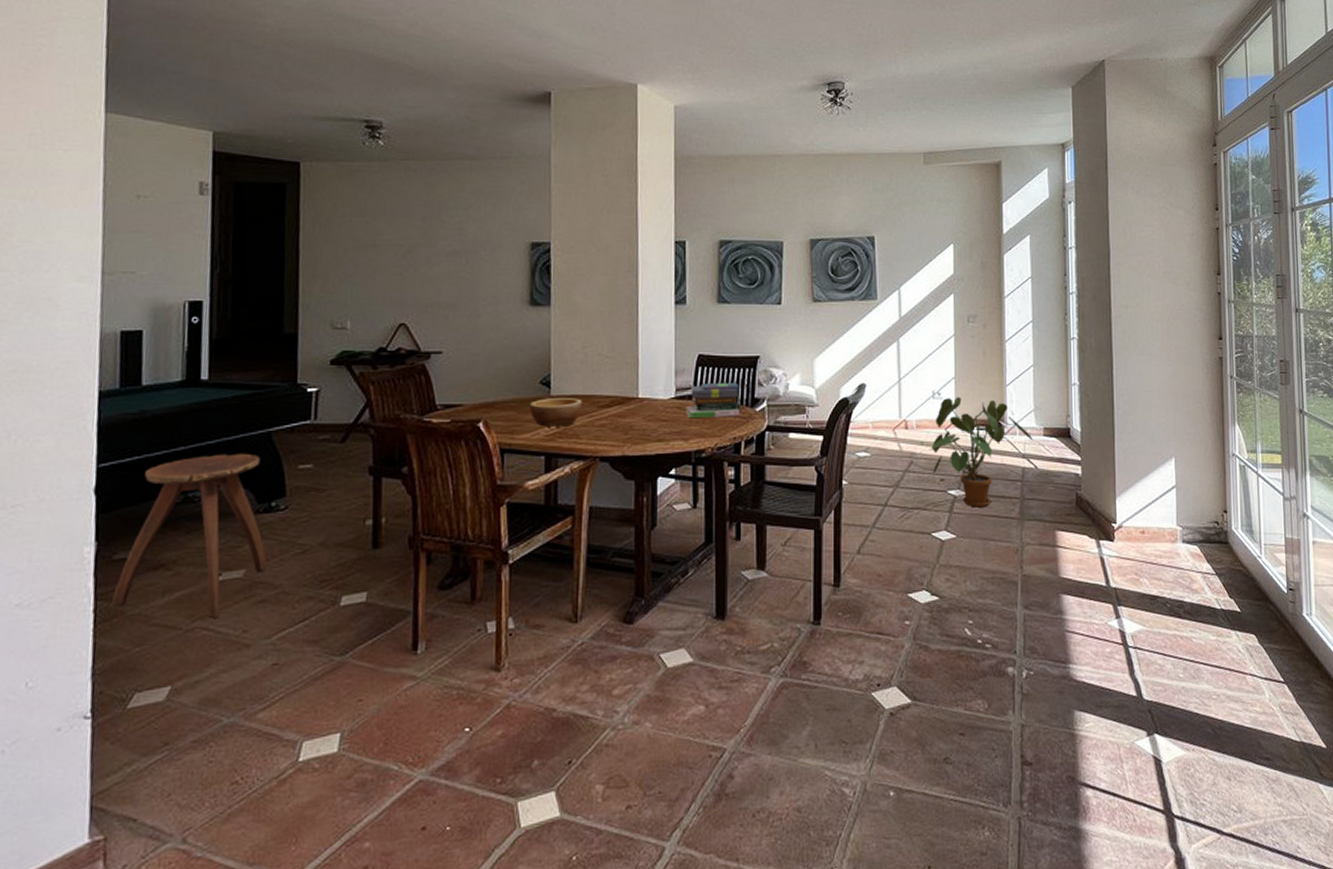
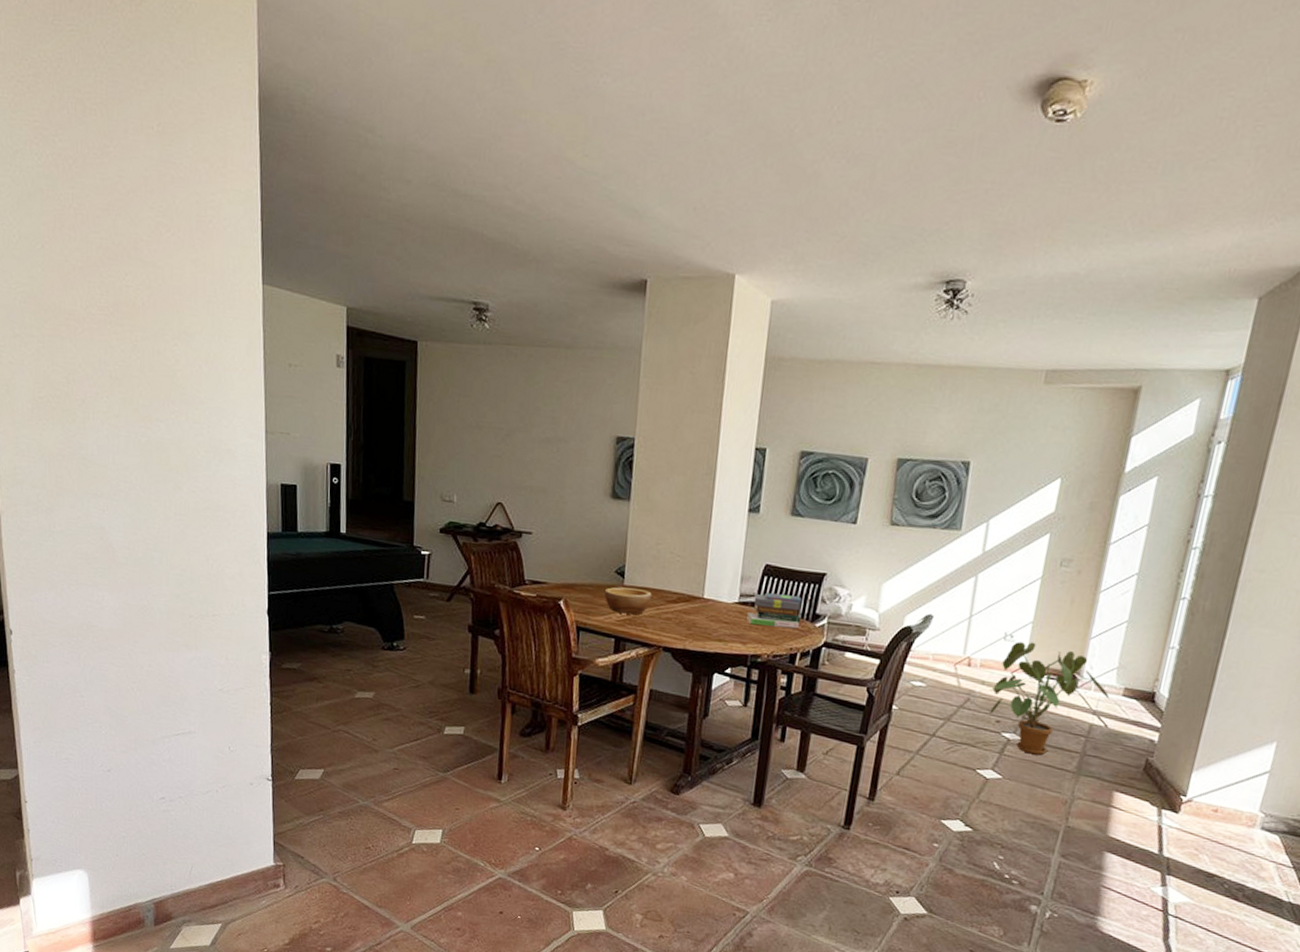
stool: present [112,453,267,619] -> none [283,596,390,727]

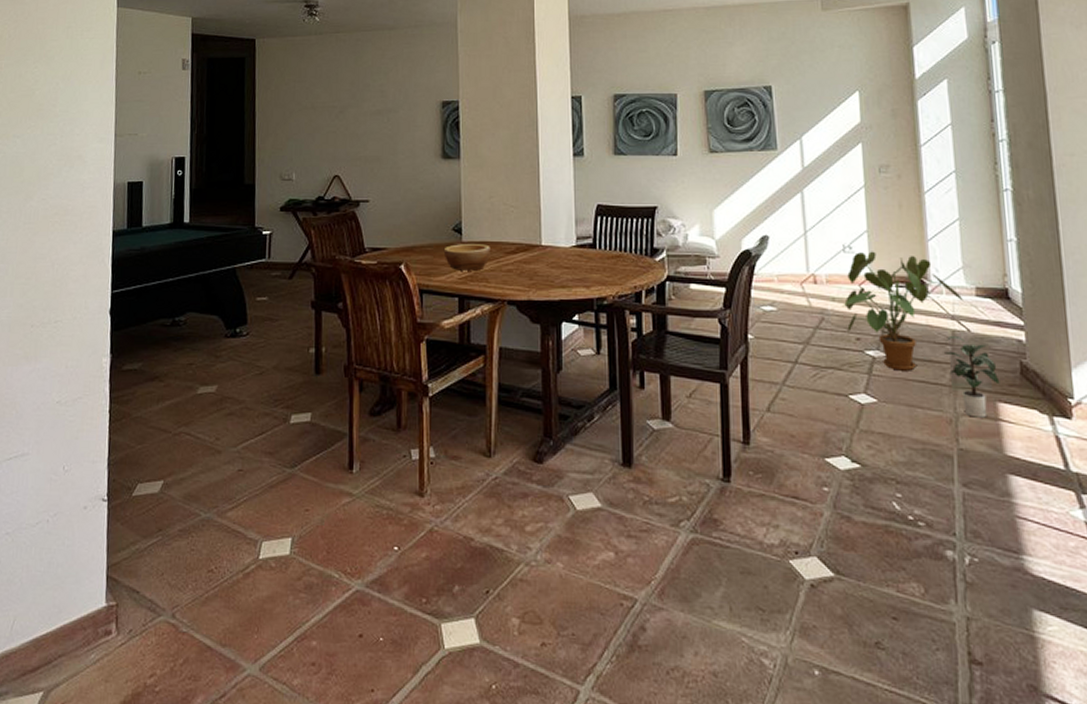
books: present [747,592,803,629] -> none [587,232,640,267]
potted plant: none [1075,728,1123,803] -> present [943,335,1000,418]

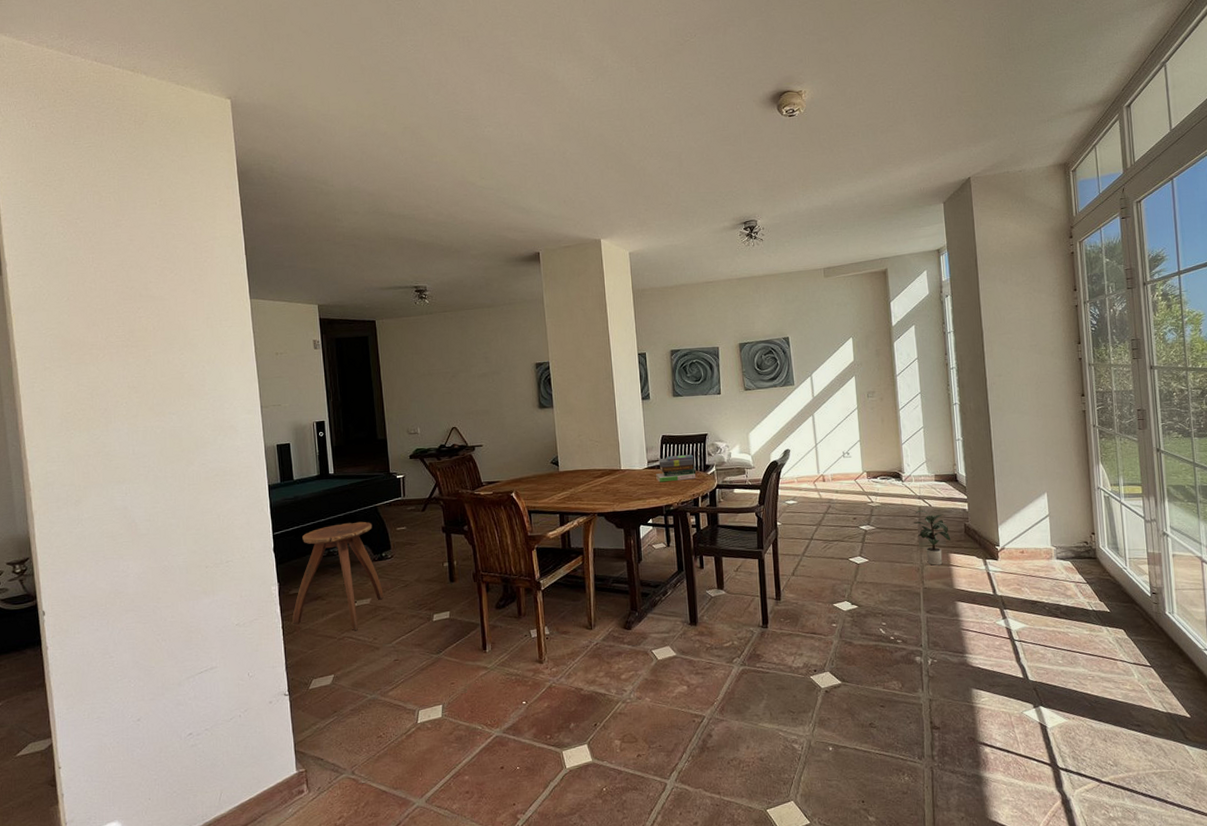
stool: none [122,285,233,427] -> present [292,521,384,631]
bowl: present [443,244,490,271] -> none [545,472,582,494]
books: none [587,232,640,267] -> present [656,455,696,483]
house plant: present [841,251,967,371] -> none [842,455,929,538]

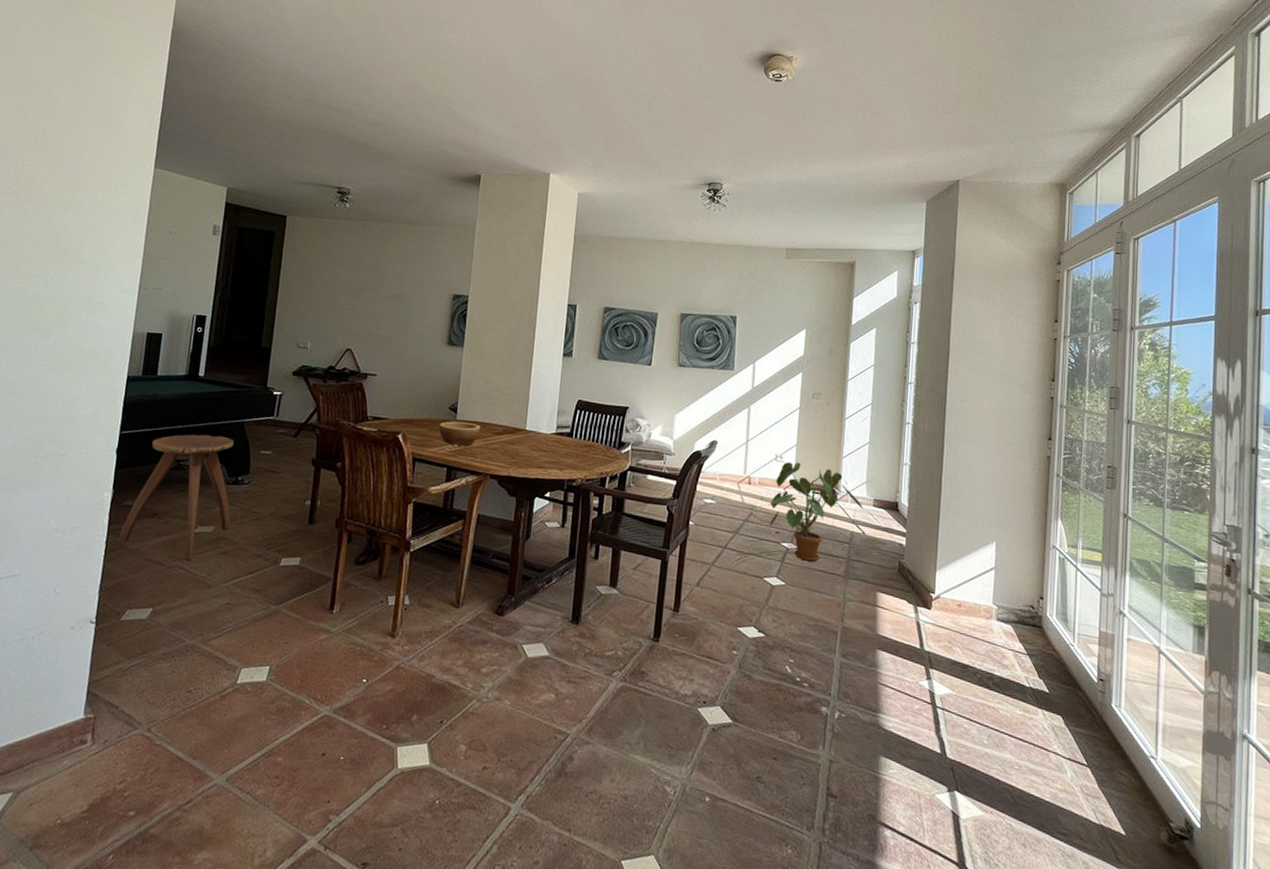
bowl: none [545,472,582,494] -> present [438,421,481,446]
books: present [656,455,696,483] -> none [563,424,610,456]
house plant: none [842,455,929,538] -> present [768,462,866,562]
potted plant: present [913,510,951,566] -> none [841,536,882,604]

